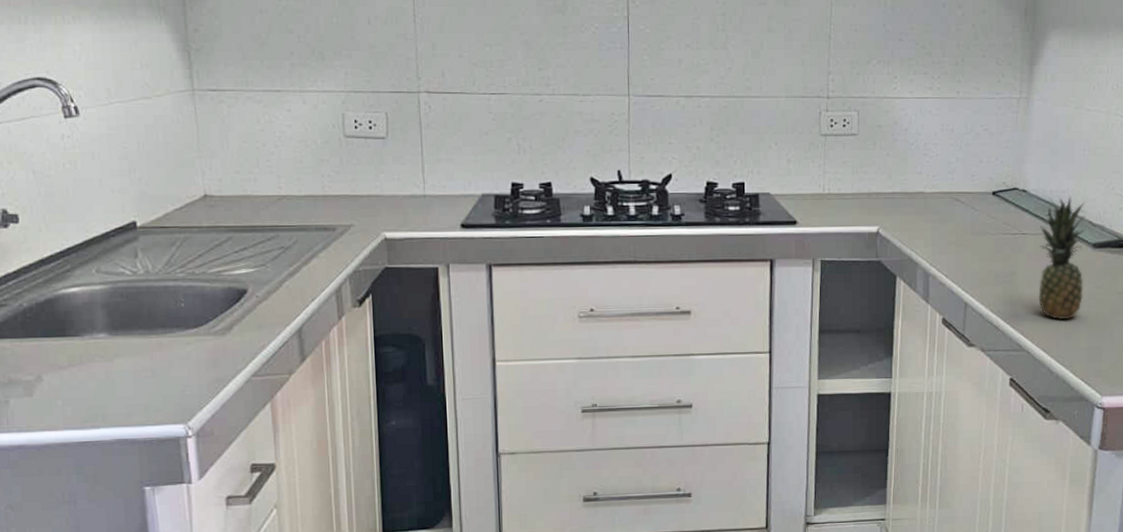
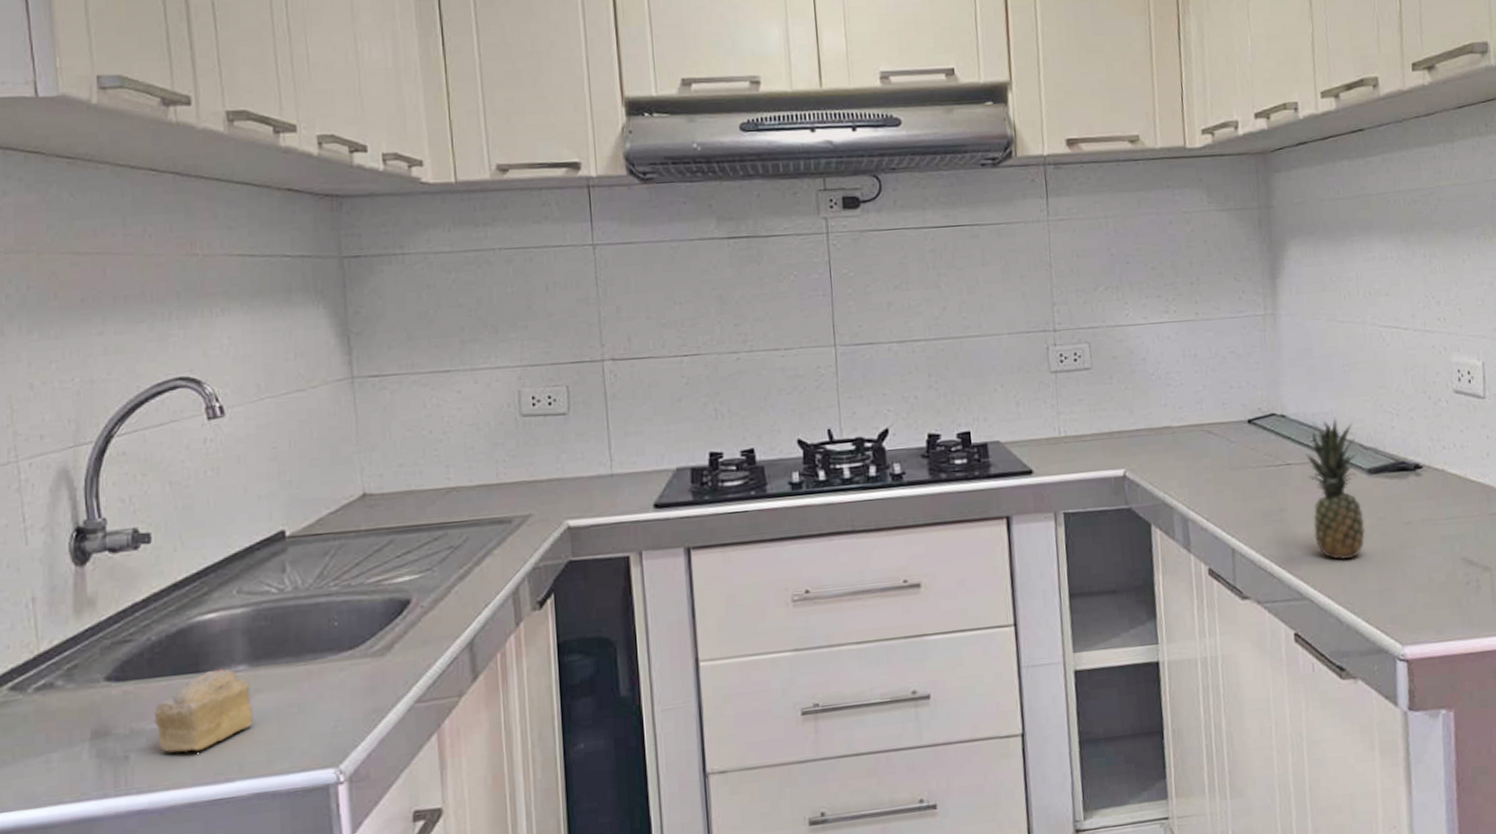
cake slice: none [28,335,114,401] -> present [153,668,254,753]

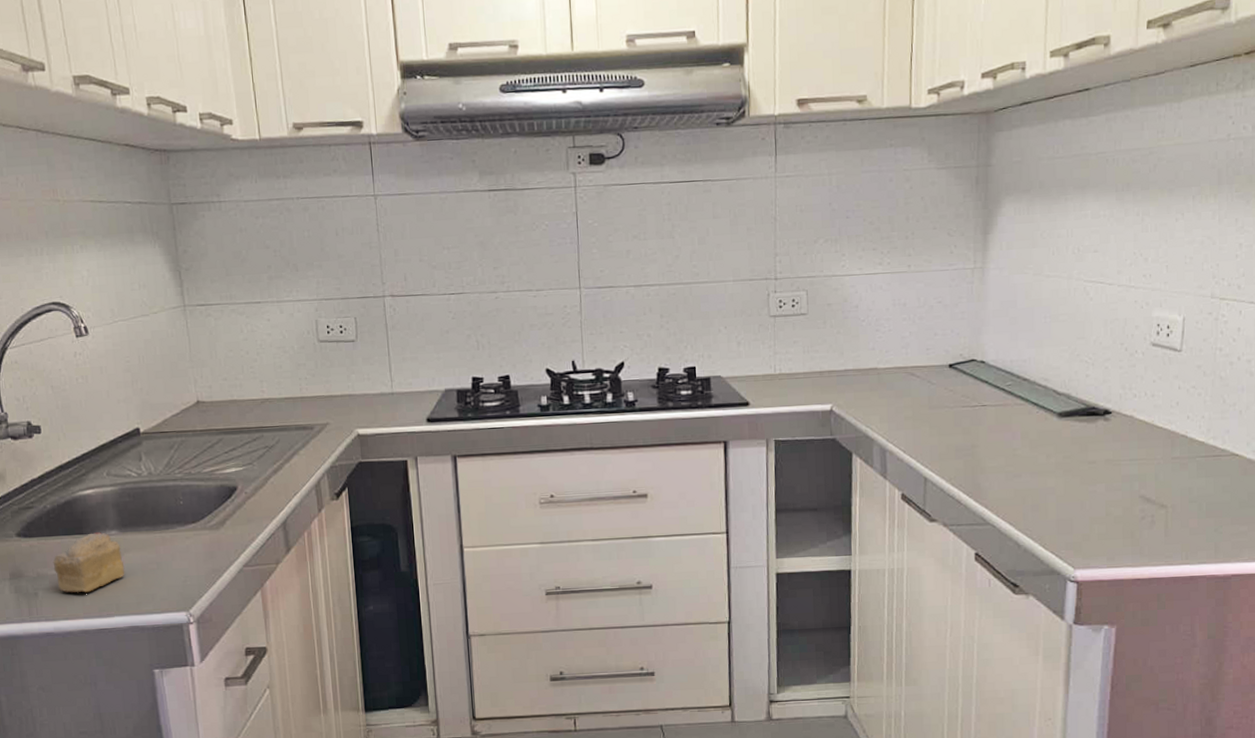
fruit: present [1306,417,1366,560] -> none [1001,364,1051,492]

